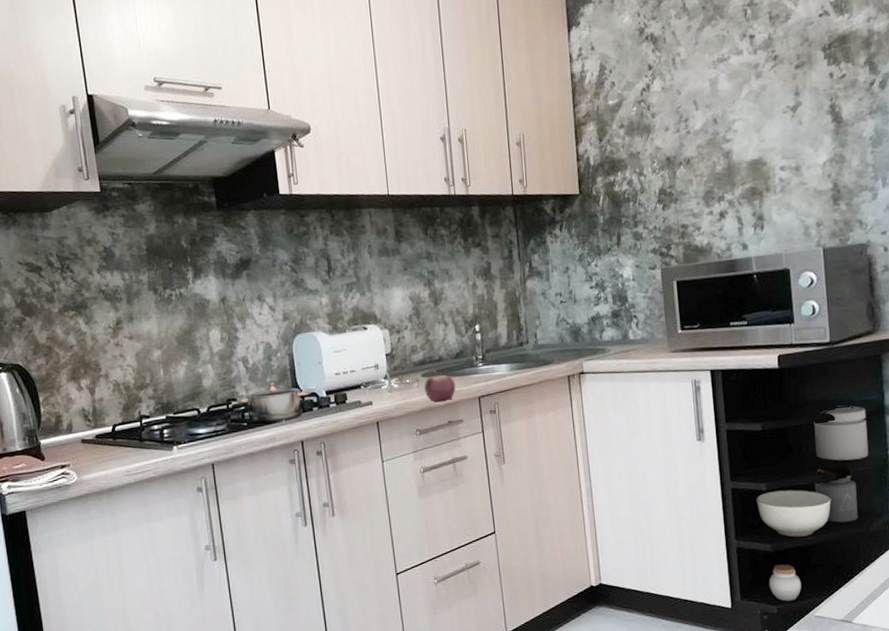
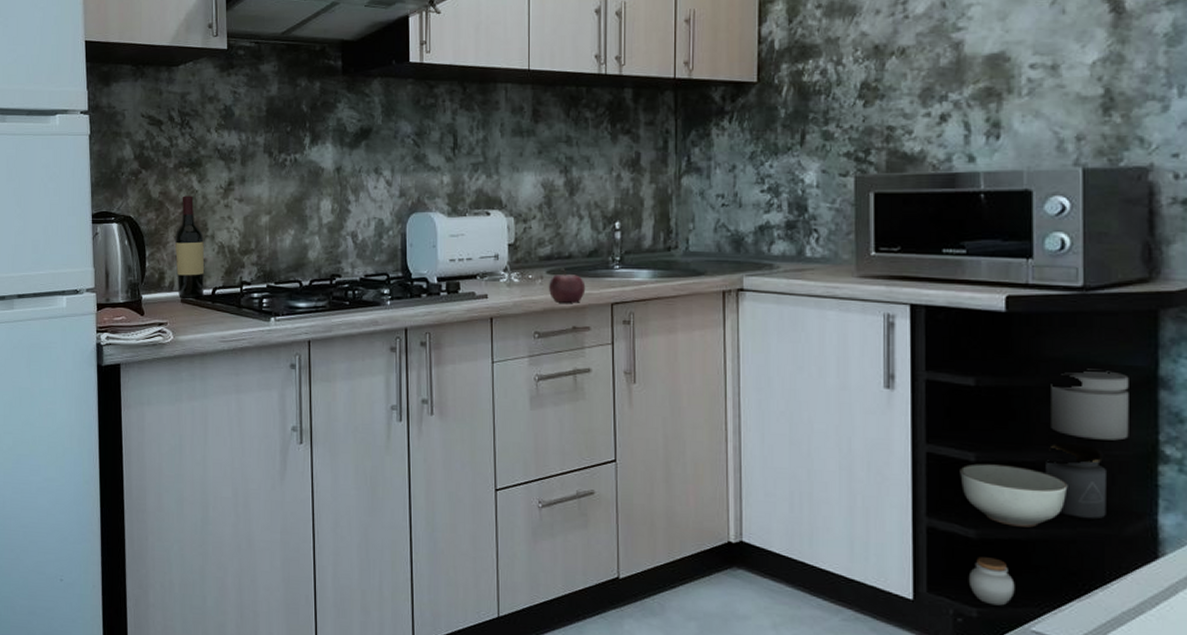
wine bottle: none [68,338,104,440] -> present [175,196,205,300]
cooking pot: present [236,382,311,424] -> none [341,261,421,305]

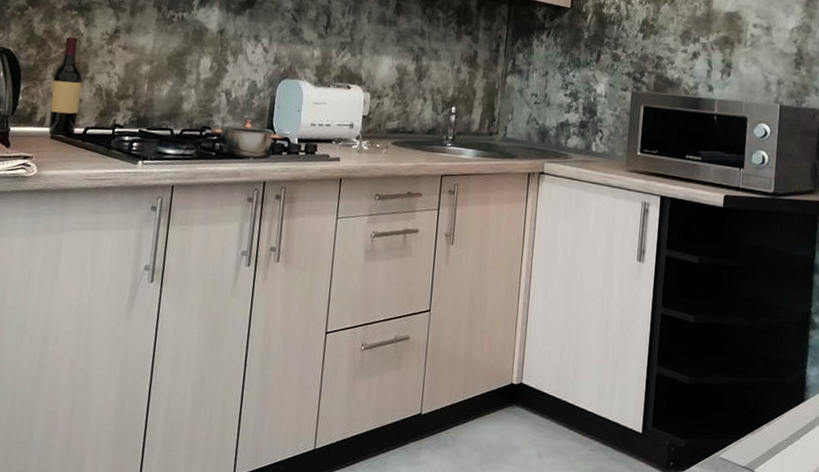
cooking pot: none [341,261,421,305] -> present [211,119,284,160]
fruit: present [548,268,586,303] -> none [391,141,423,172]
bowl: present [960,463,1068,528] -> none [682,324,752,376]
jar: present [968,557,1015,606] -> none [681,398,712,438]
jar: present [1046,442,1106,520] -> none [739,310,777,371]
jar: present [1051,368,1129,441] -> none [745,255,797,311]

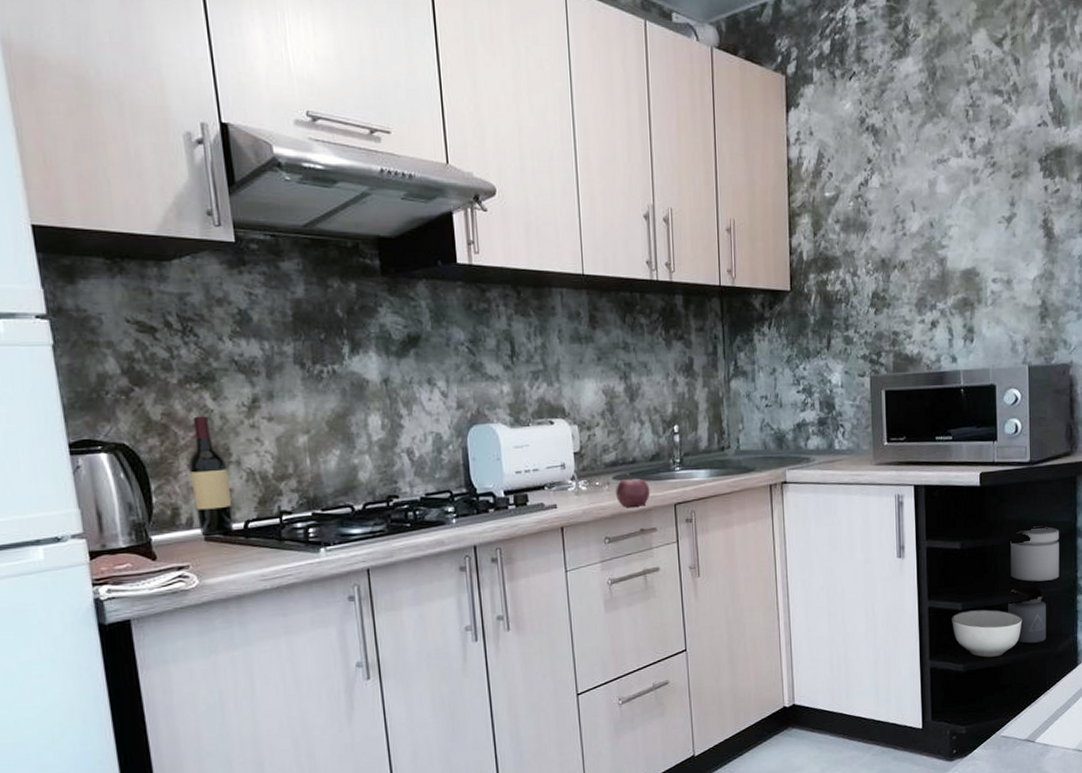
cooking pot: present [211,119,284,160] -> none [399,478,487,526]
fruit: none [391,141,423,172] -> present [615,473,650,507]
bowl: none [682,324,752,376] -> present [952,609,1022,658]
jar: none [739,310,777,371] -> present [1008,586,1046,645]
jar: none [745,255,797,311] -> present [1010,526,1060,582]

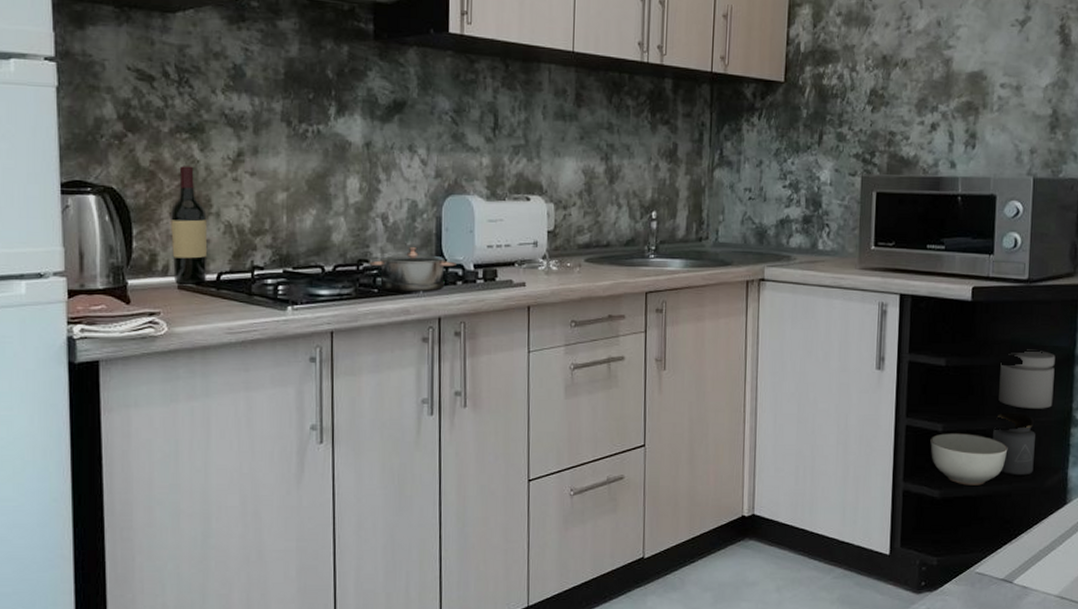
cooking pot: none [399,478,487,526] -> present [369,246,457,293]
fruit: present [615,473,650,507] -> none [585,256,622,292]

